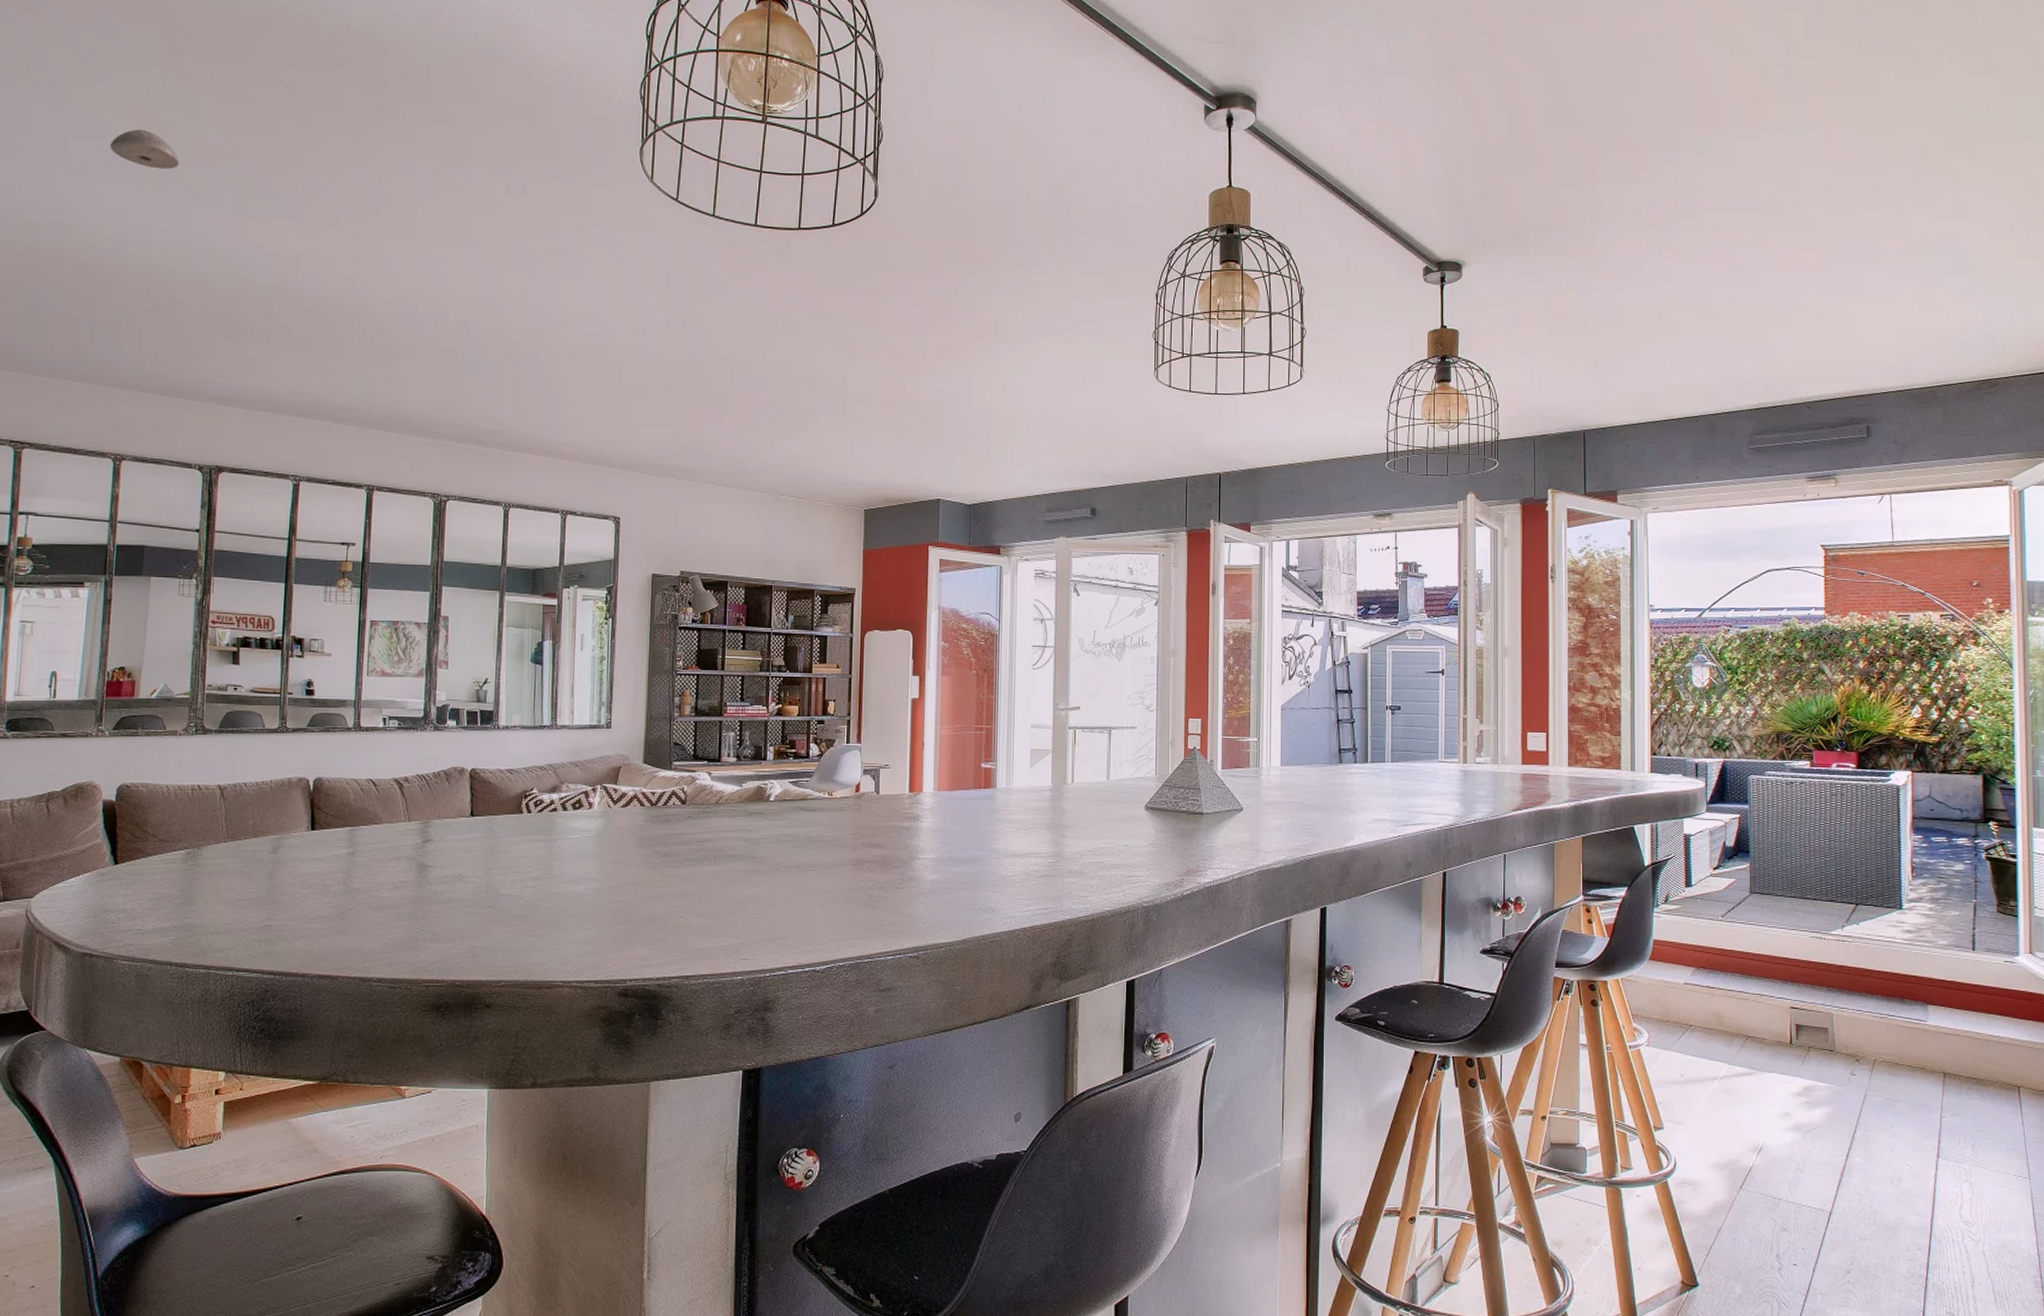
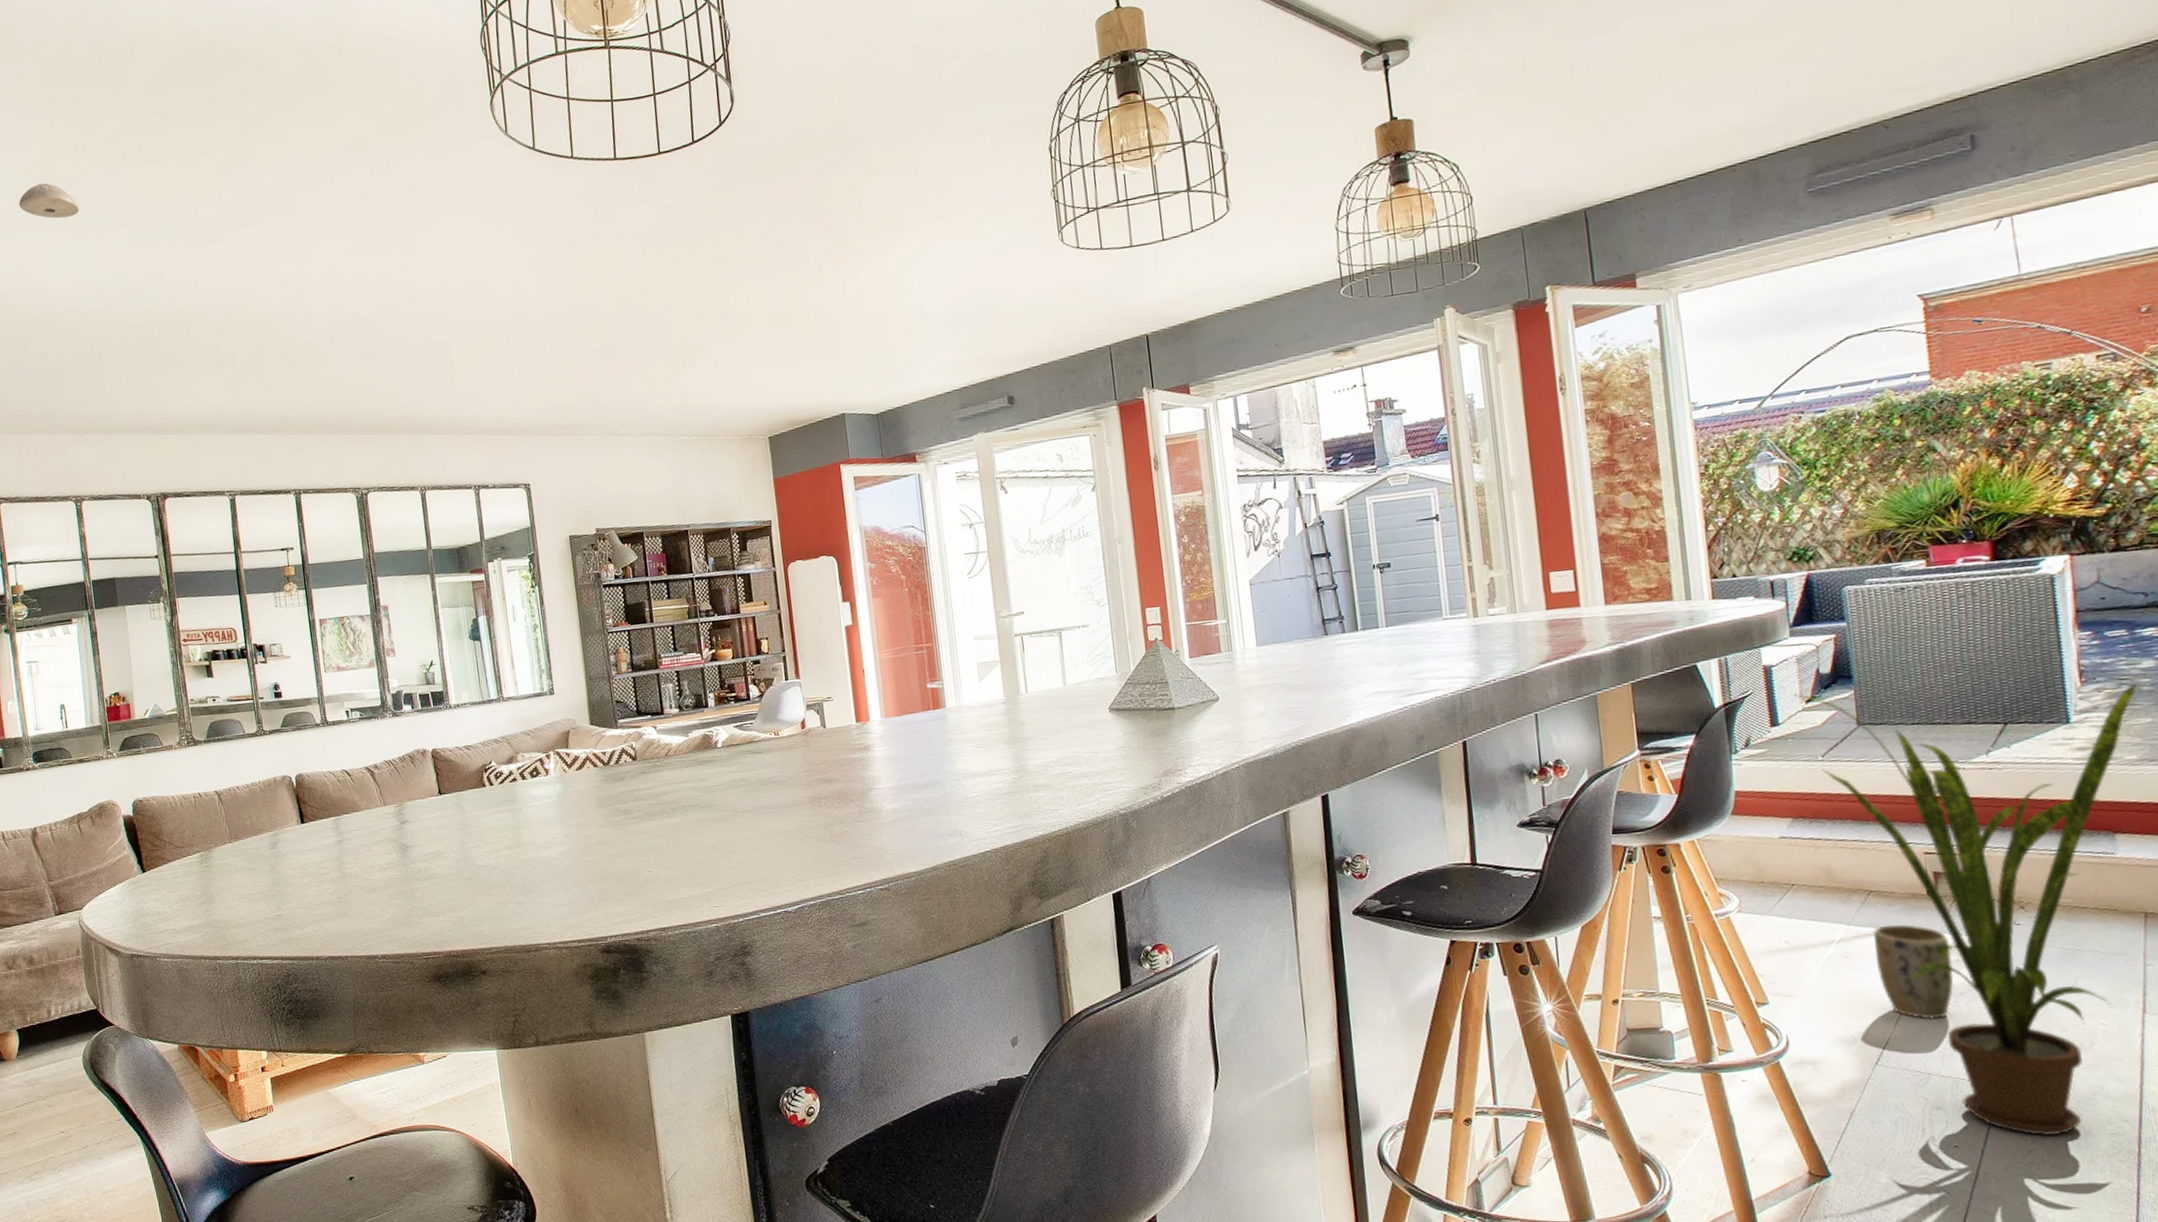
house plant: none [1706,861,1953,1259] -> present [1794,681,2140,1137]
plant pot: none [1748,1067,1804,1151] -> present [1874,924,1955,1020]

